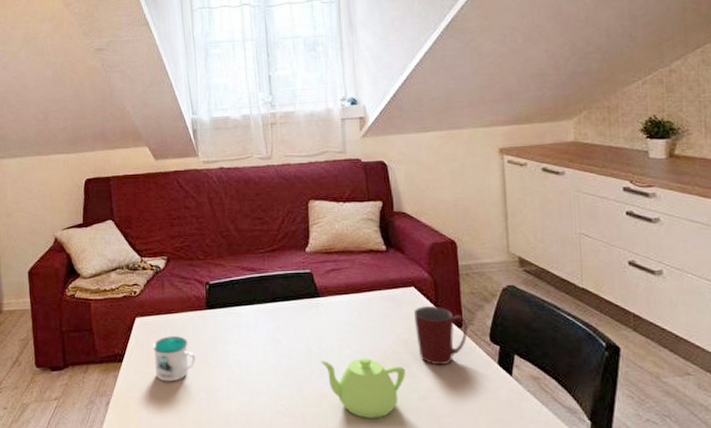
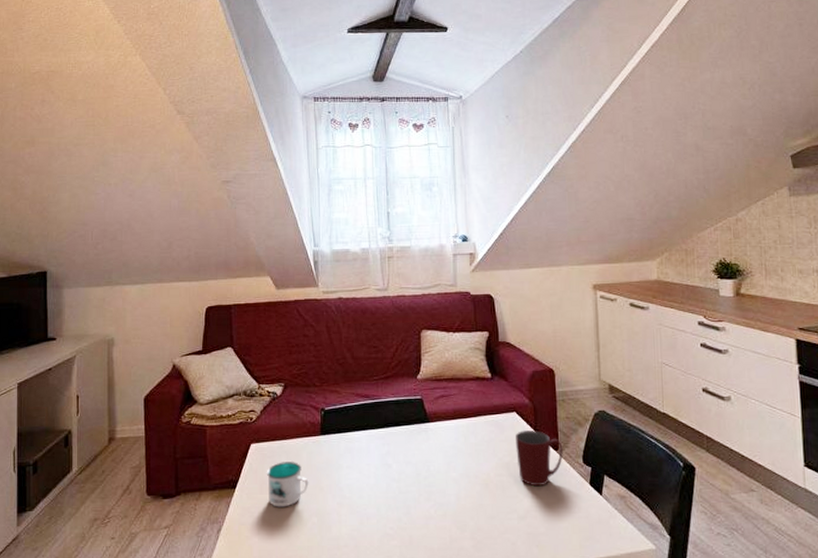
teapot: present [320,357,405,418] -> none [428,479,506,539]

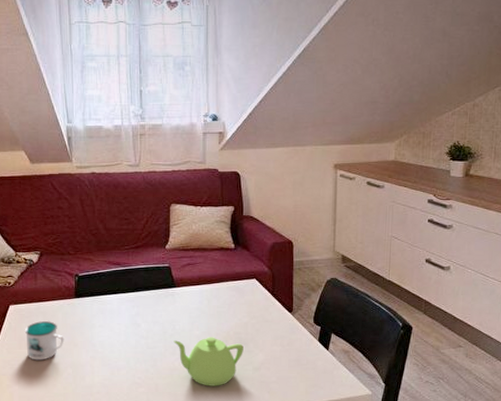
teapot: none [428,479,506,539] -> present [173,337,244,386]
mug: present [515,429,563,487] -> none [253,294,296,343]

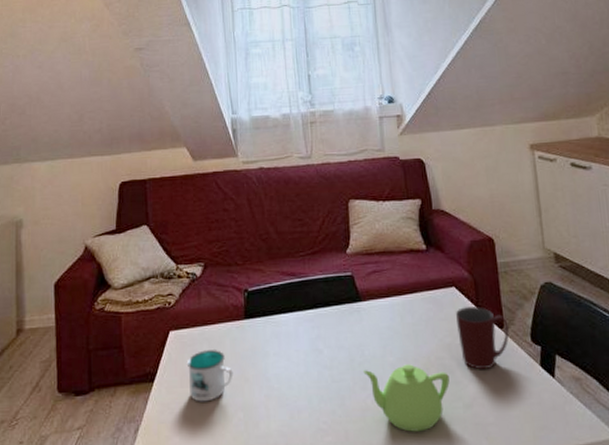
mug: none [253,294,296,343] -> present [455,305,509,370]

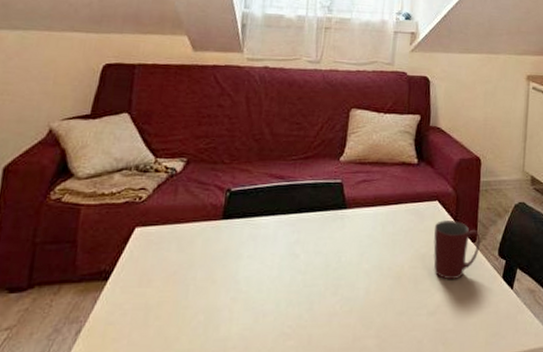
mug: present [188,350,233,402] -> none [147,249,201,303]
teapot: present [363,364,450,432] -> none [337,272,419,337]

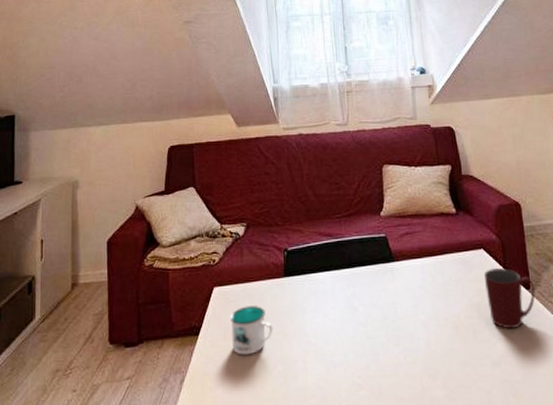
mug: none [147,249,201,303] -> present [230,306,273,355]

